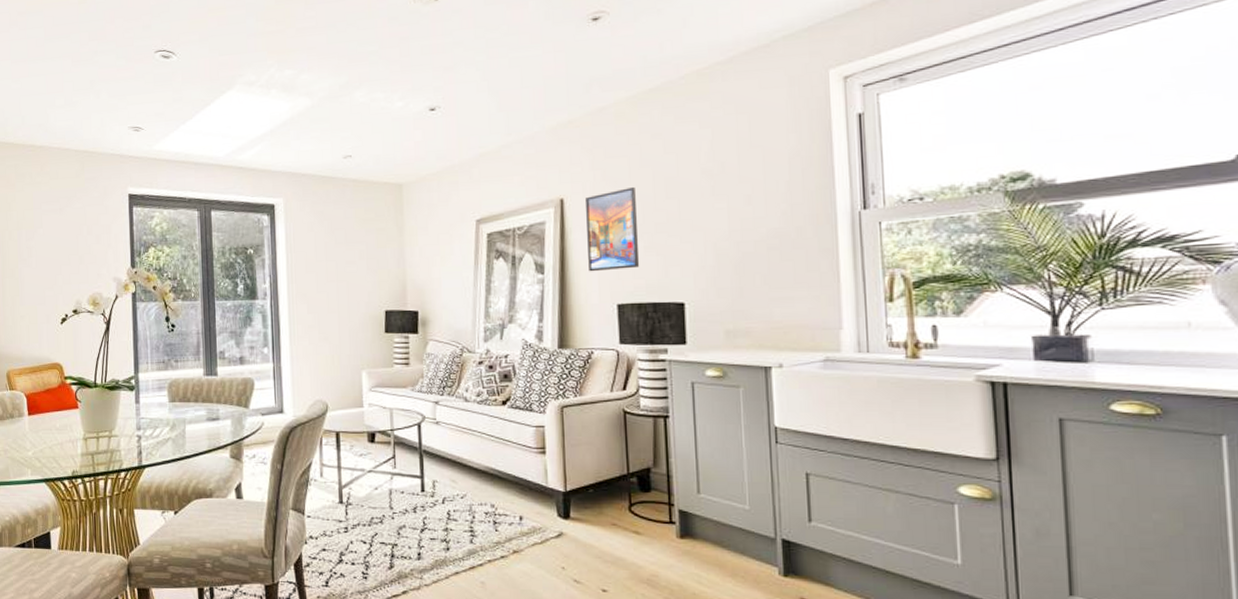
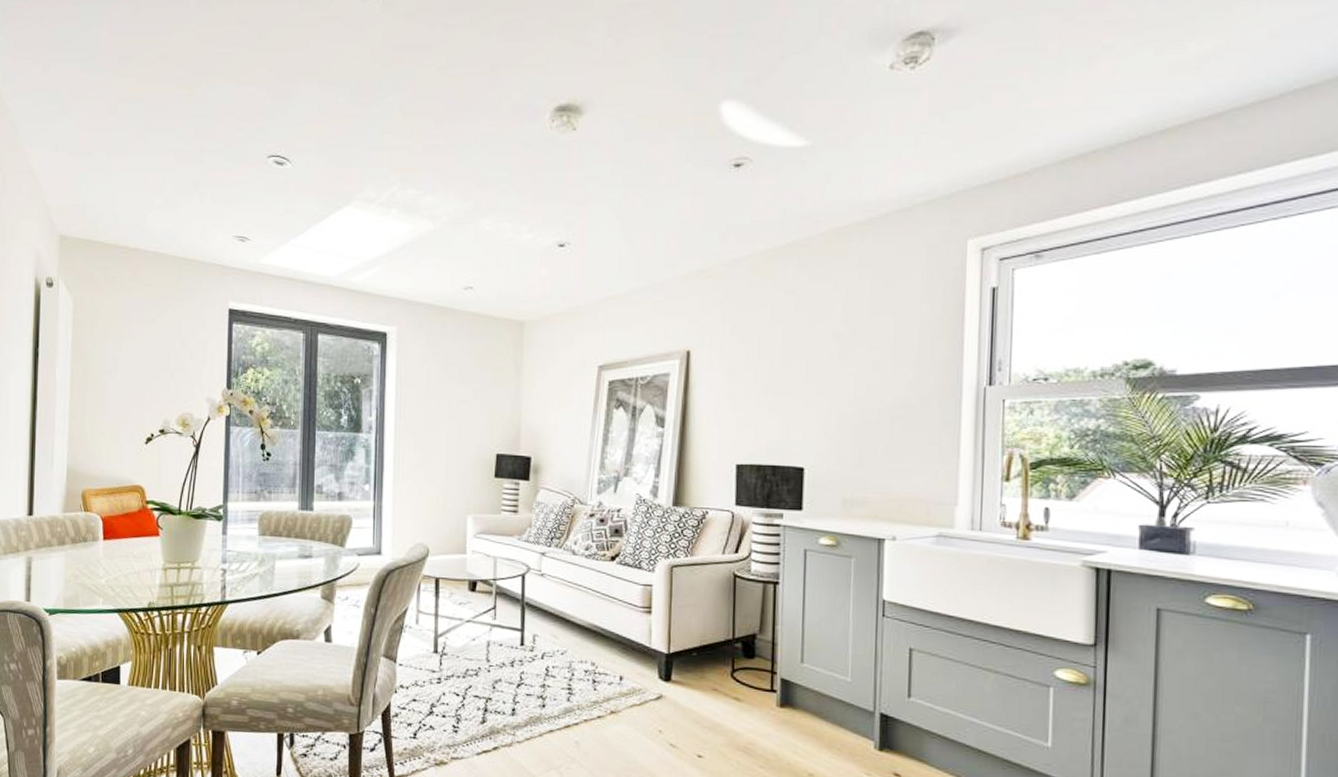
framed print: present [584,186,640,272] -> none [710,343,764,429]

